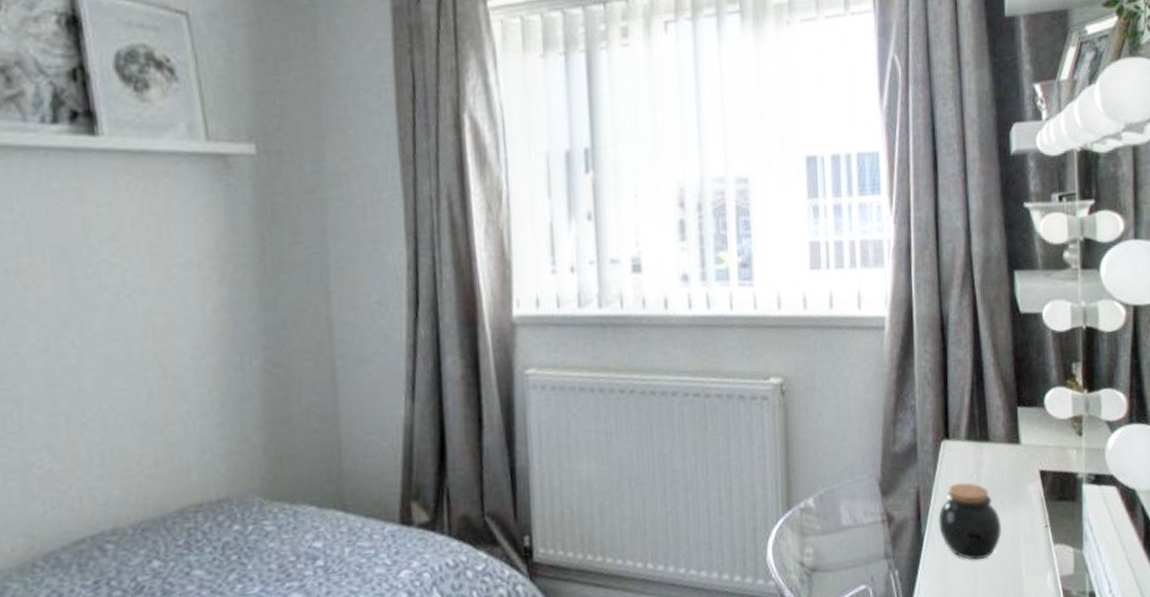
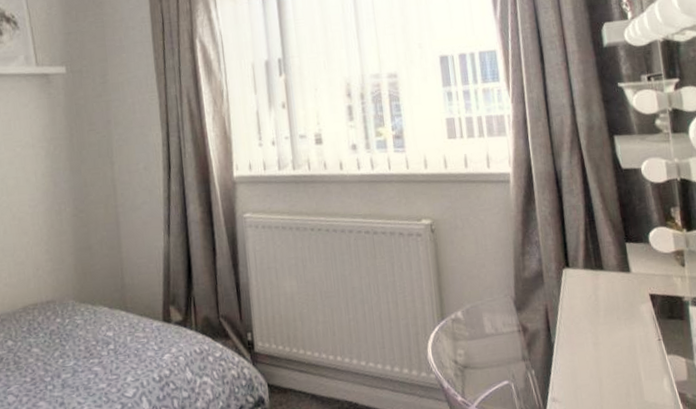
jar: present [938,482,1001,560] -> none [565,302,620,365]

